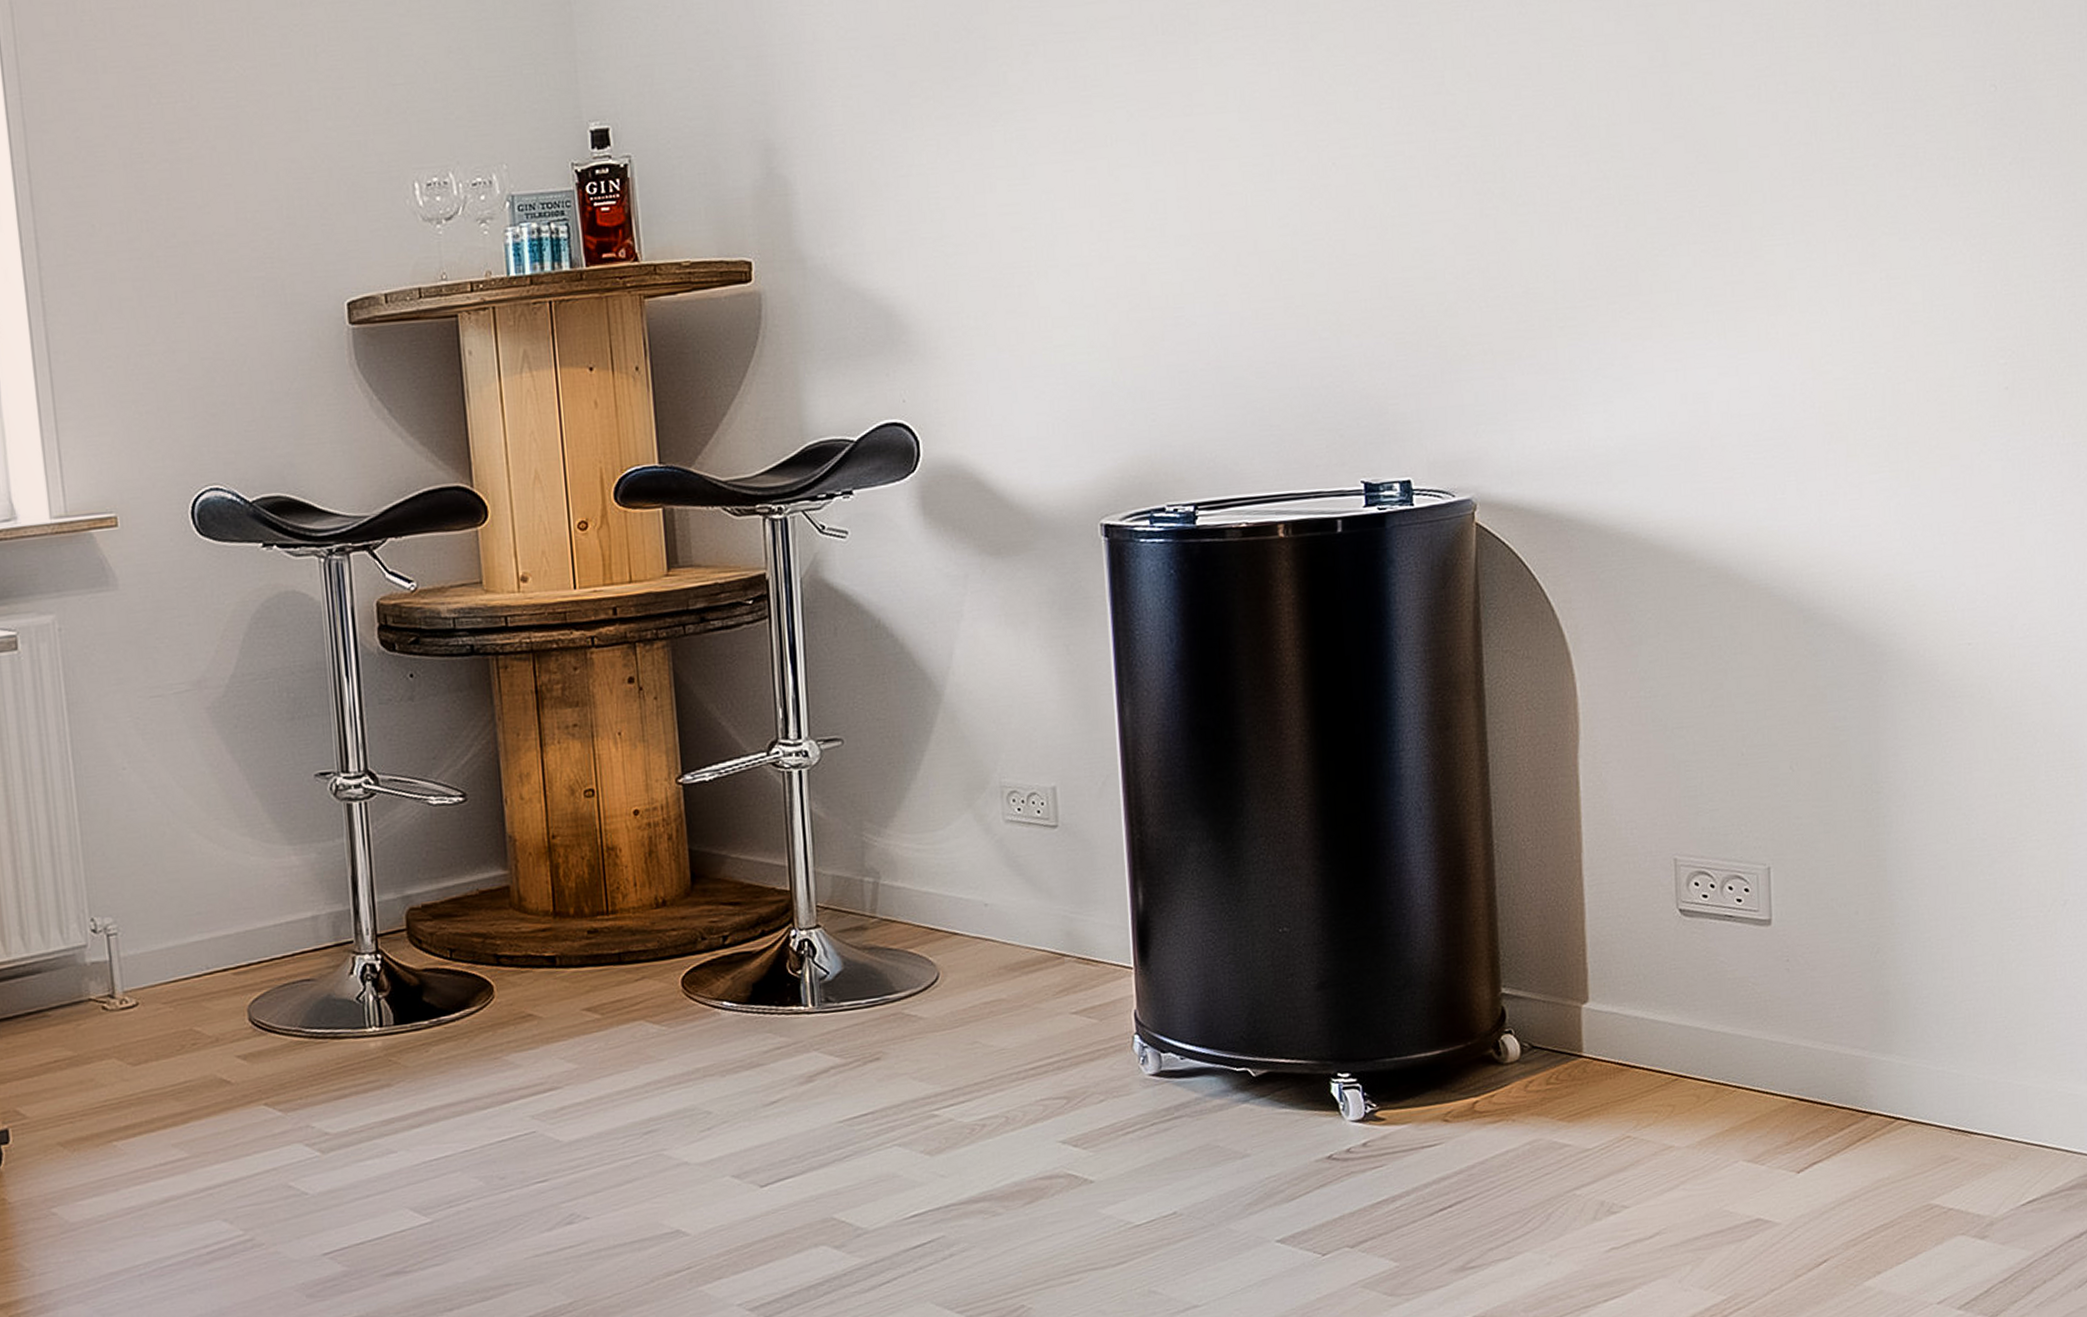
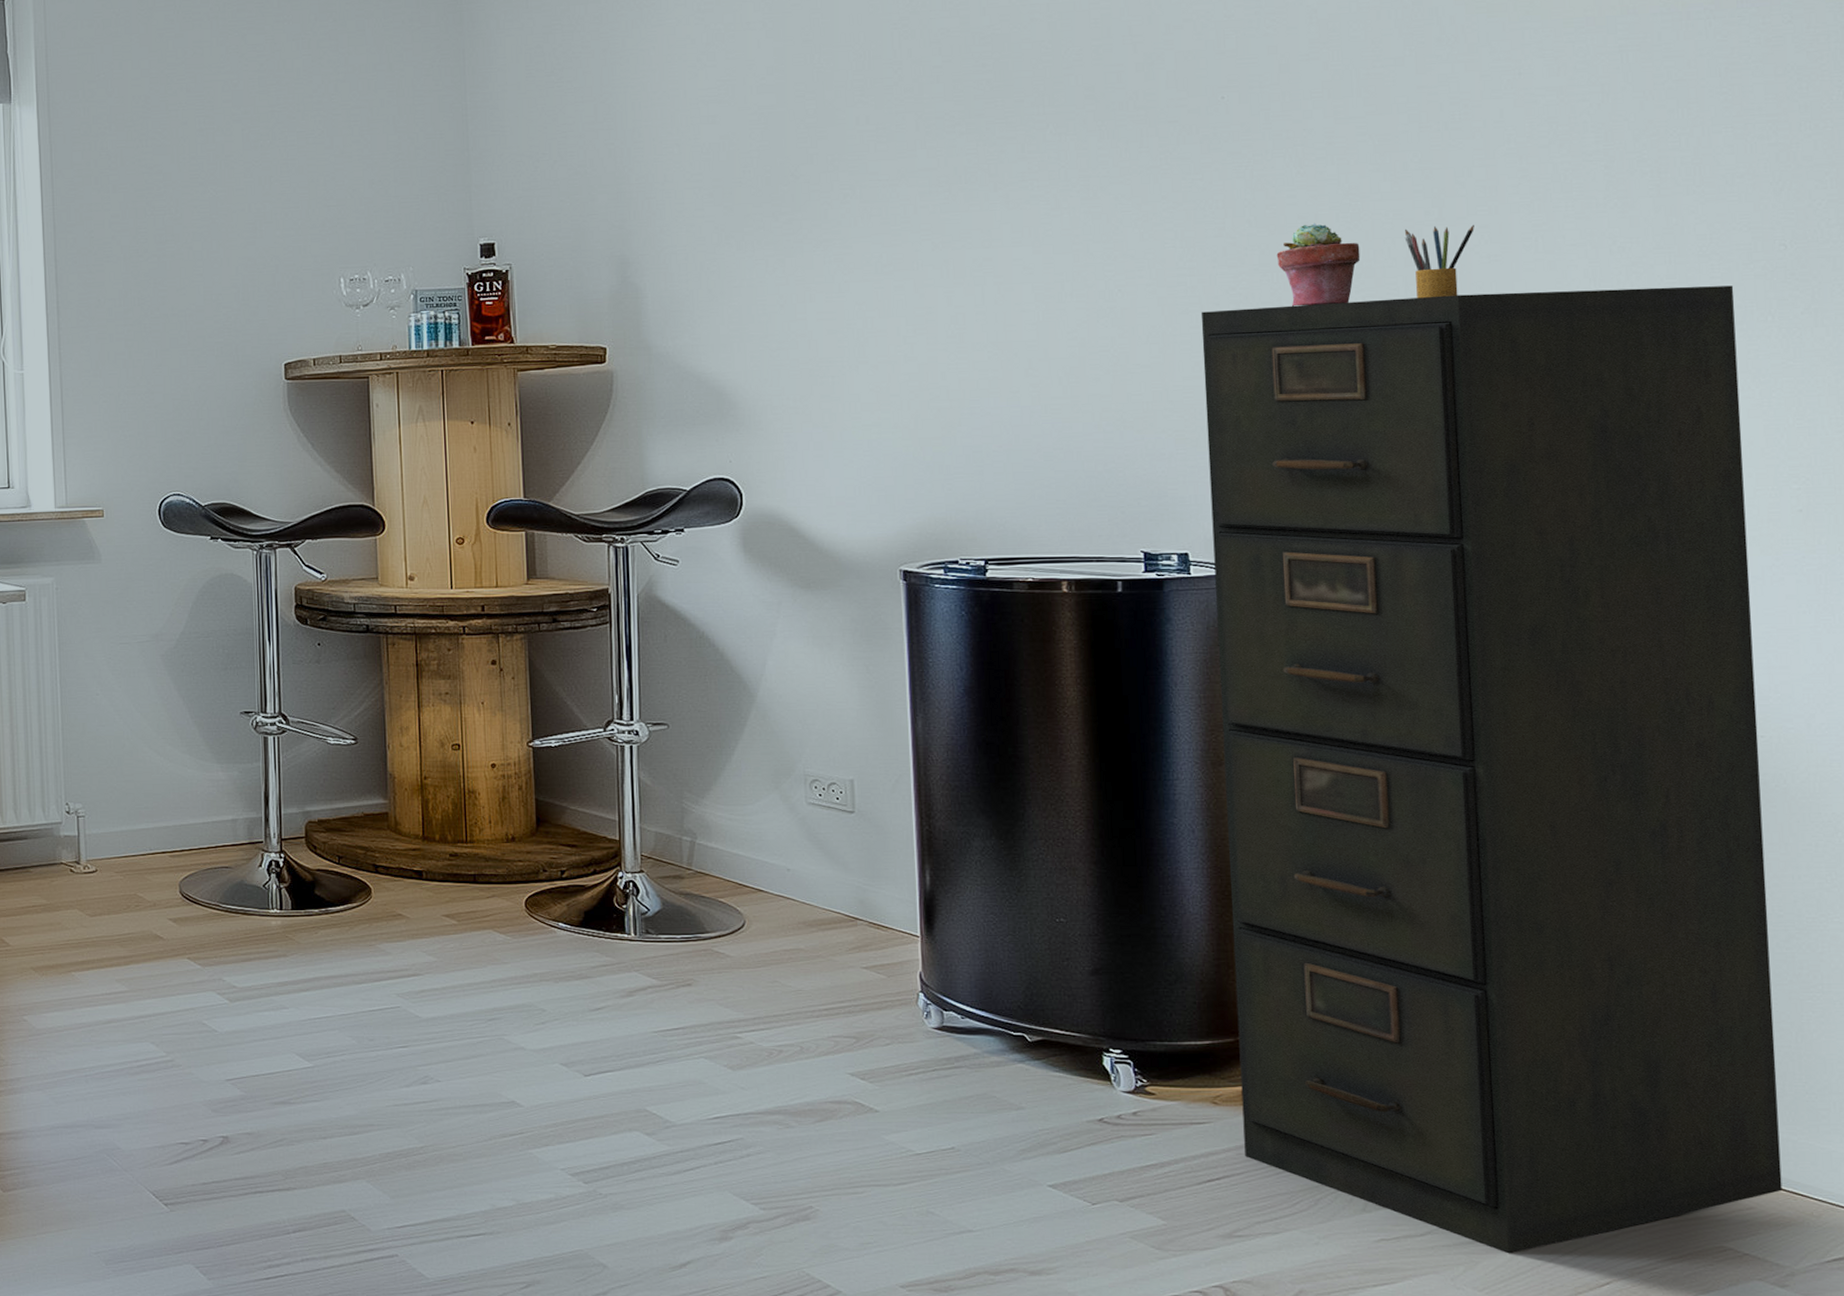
filing cabinet: none [1420,134,1984,1245] -> present [1201,285,1783,1254]
potted succulent: none [1498,73,1585,176] -> present [1276,222,1361,307]
pencil box: none [1628,71,1698,162] -> present [1404,224,1474,299]

